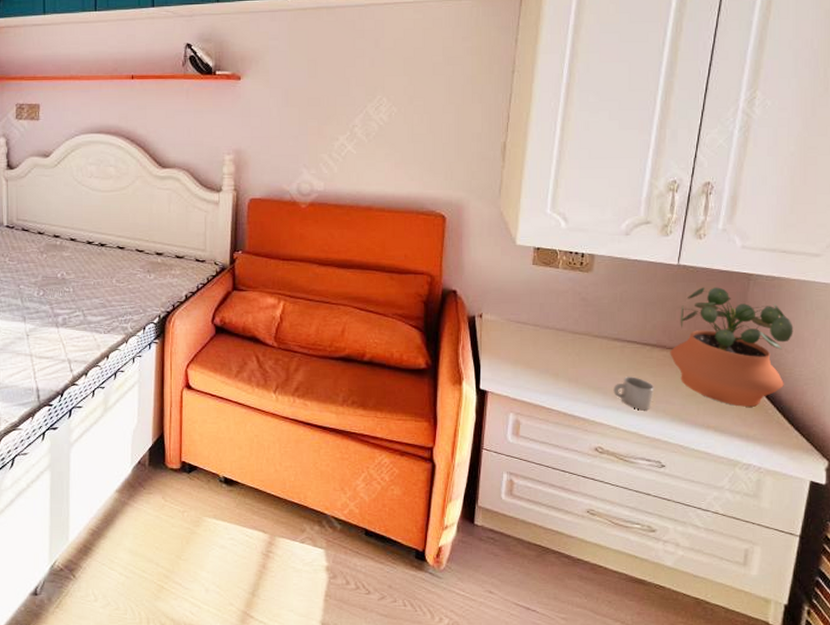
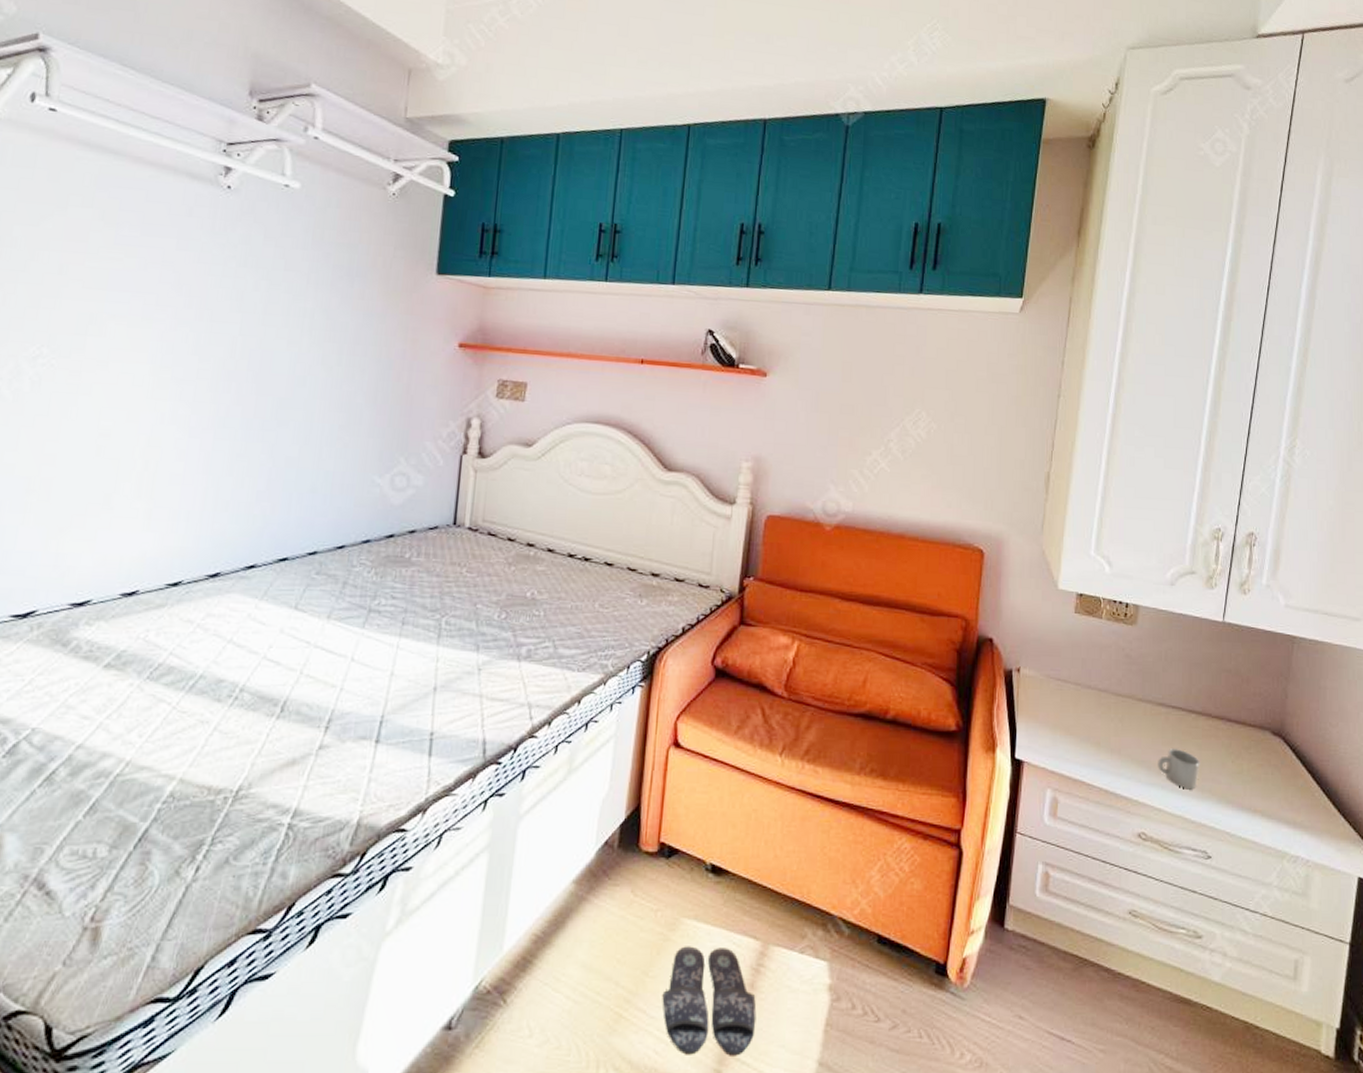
slippers: none [193,537,269,617] -> present [662,946,757,1056]
potted plant: present [670,287,794,407] -> none [1216,648,1337,788]

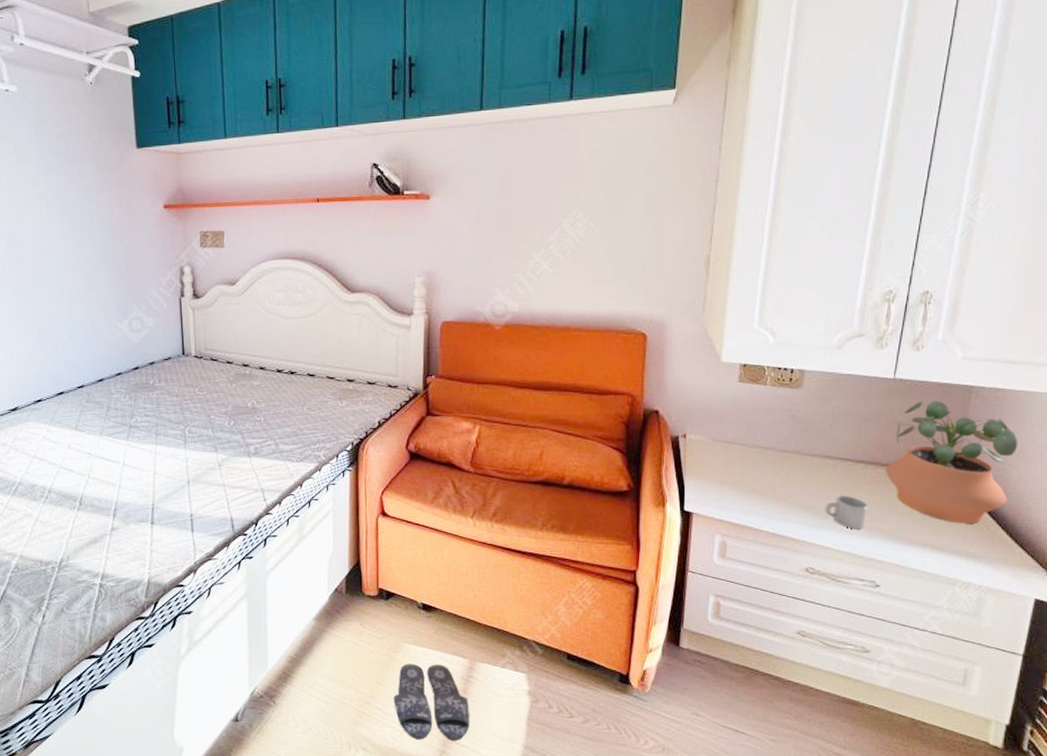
potted plant: none [1216,648,1337,788] -> present [885,400,1018,524]

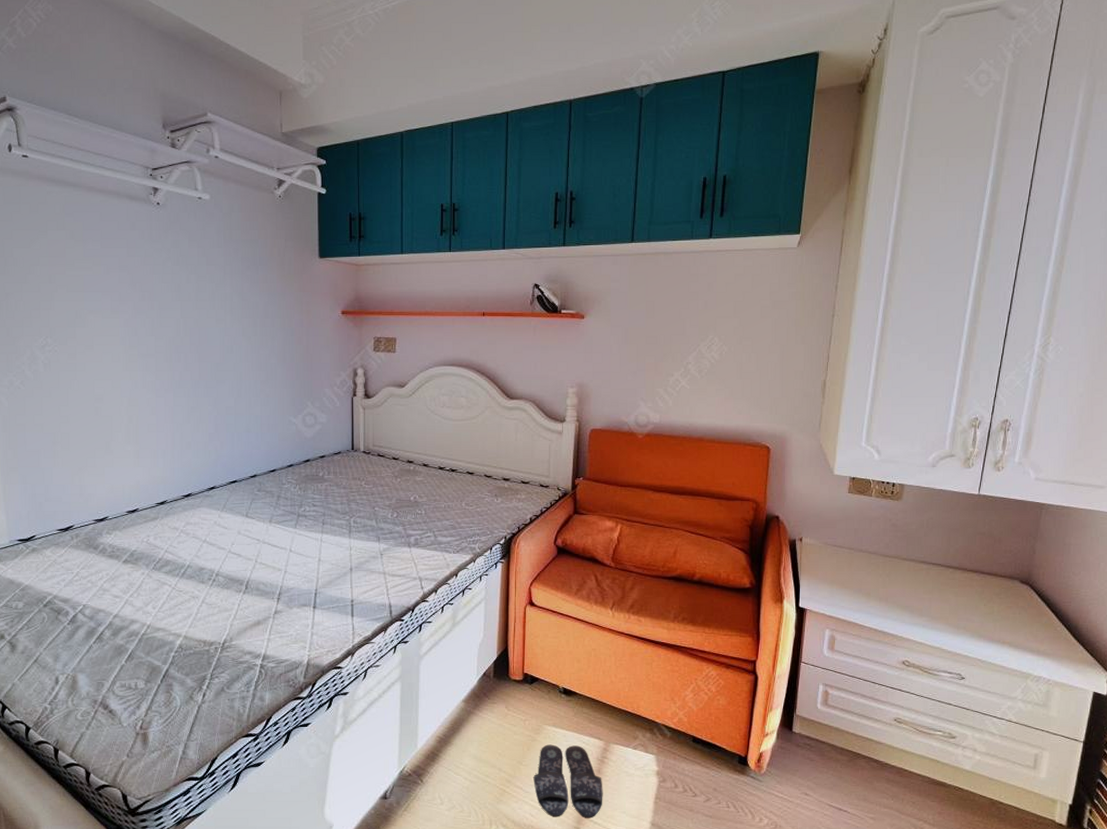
mug: present [825,495,869,530] -> none [919,596,957,627]
potted plant: present [885,400,1018,524] -> none [970,515,1080,624]

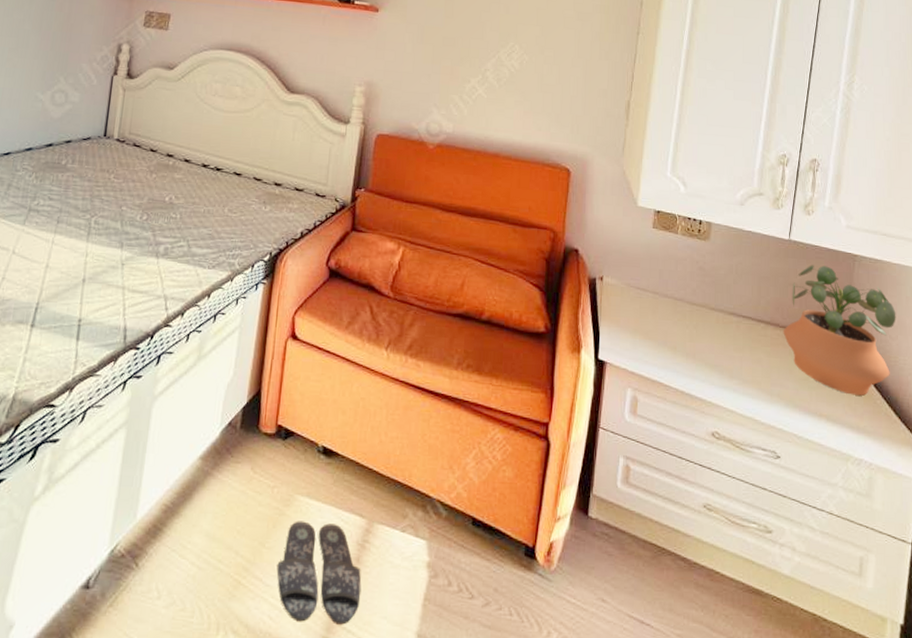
potted plant: none [970,515,1080,624] -> present [783,265,896,396]

